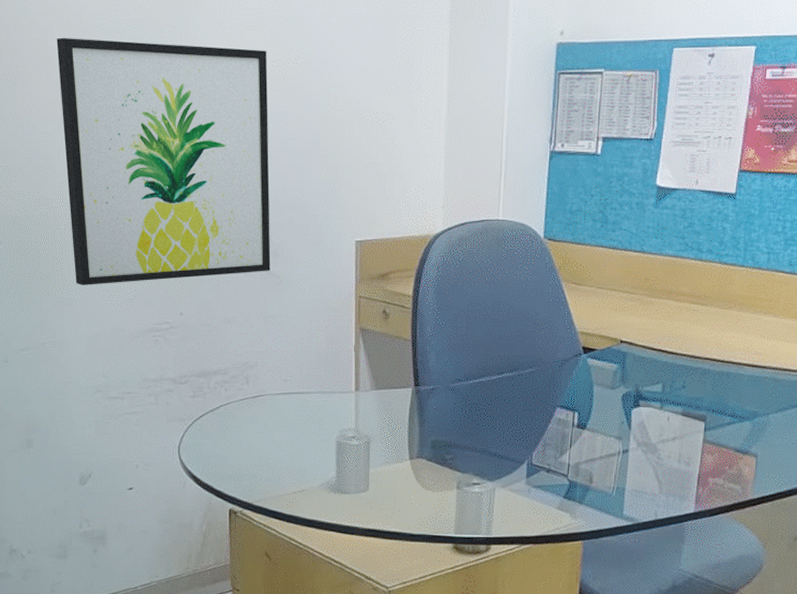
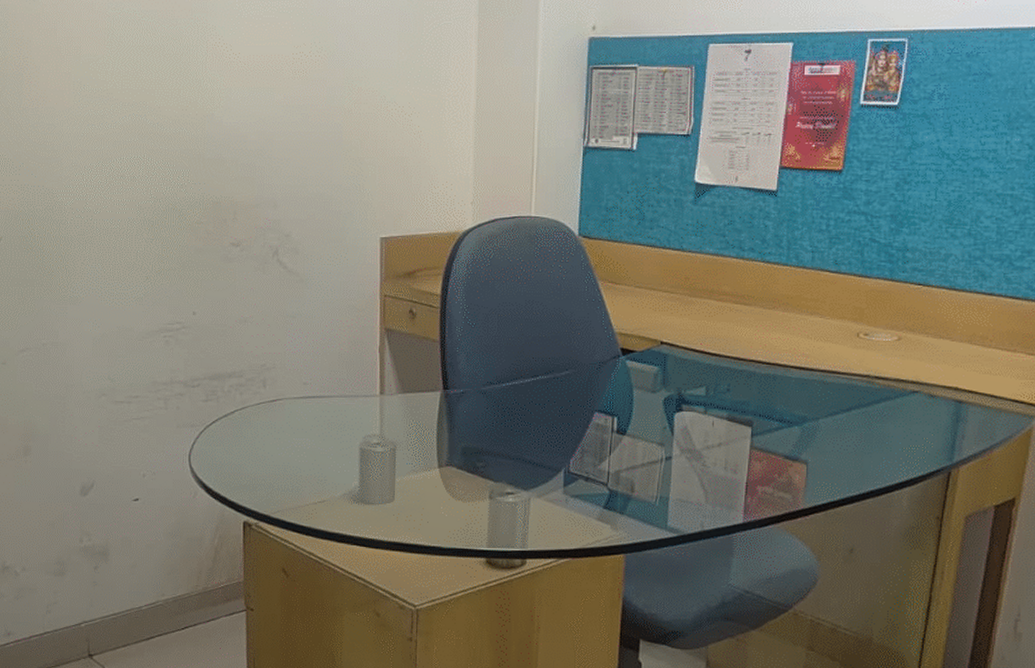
wall art: present [56,37,271,285] -> none [66,27,291,283]

